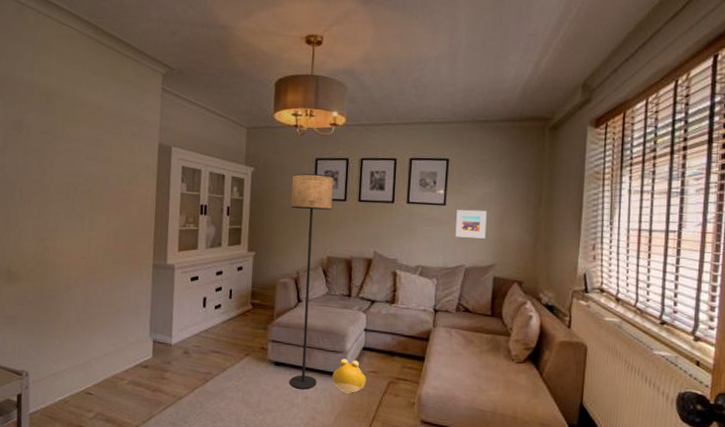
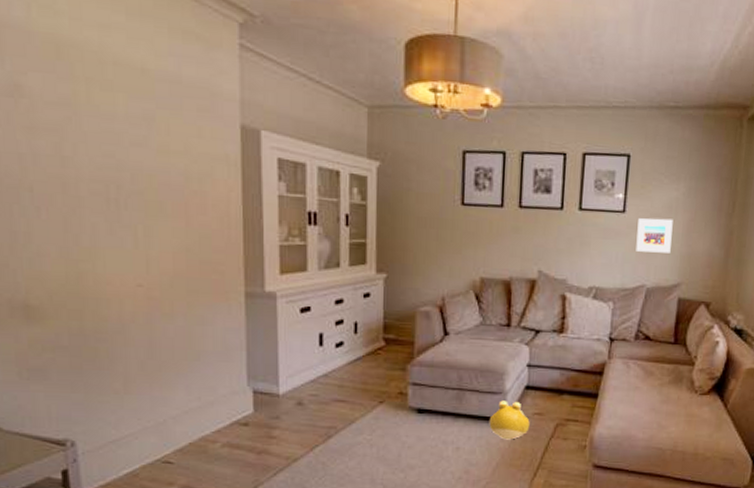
floor lamp: present [289,173,334,390] -> none [432,170,487,439]

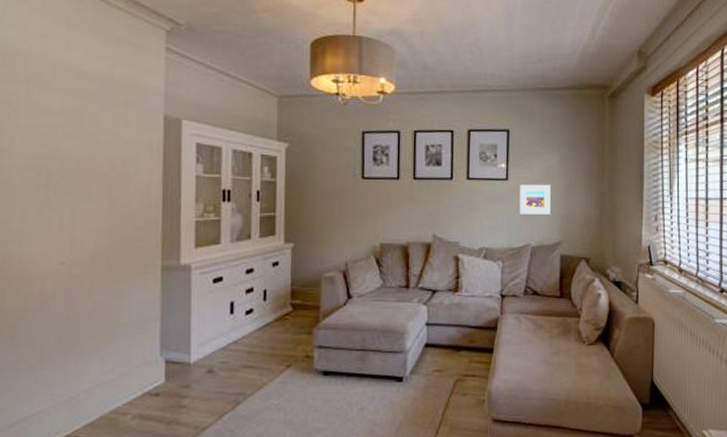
plush toy: present [489,400,530,440] -> none [391,359,430,398]

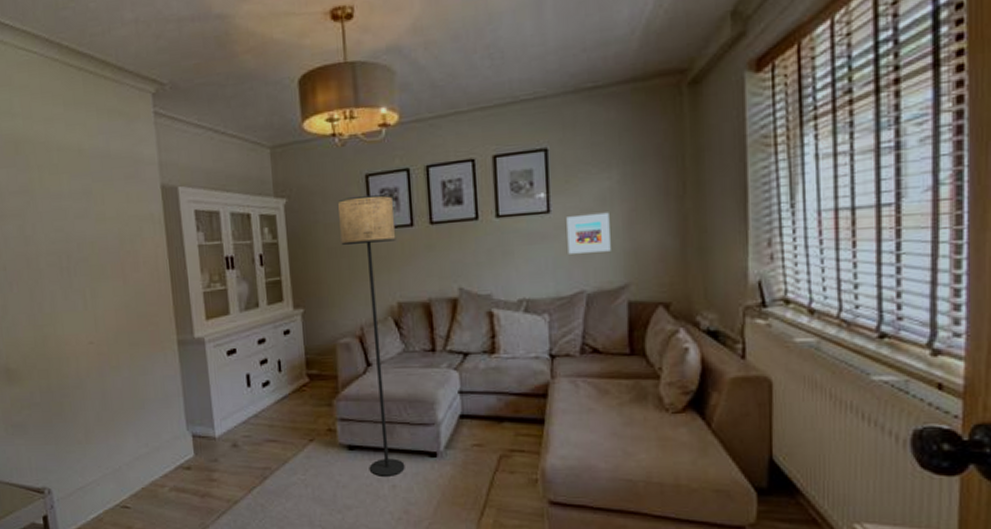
floor lamp: none [335,149,385,400] -> present [338,194,405,476]

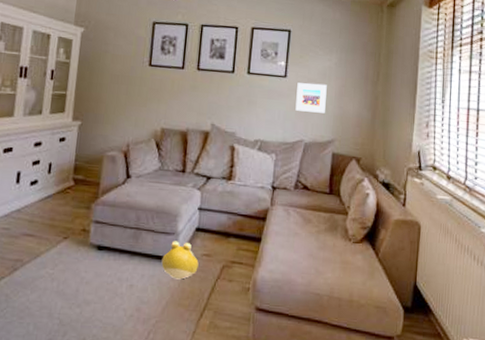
floor lamp: present [338,194,405,476] -> none [112,37,171,277]
plush toy: none [424,432,470,475] -> present [161,241,199,280]

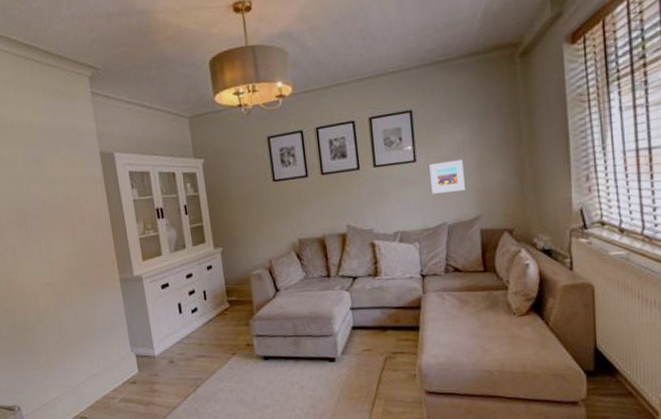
plush toy: present [161,241,199,280] -> none [325,341,362,376]

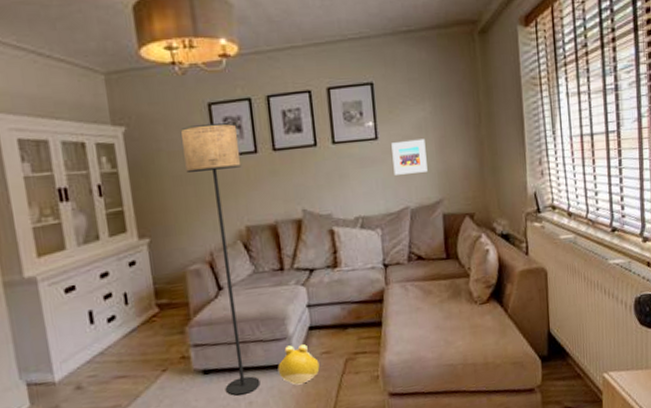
floor lamp: none [246,152,310,380] -> present [181,123,261,396]
plush toy: none [325,341,362,376] -> present [277,343,320,385]

